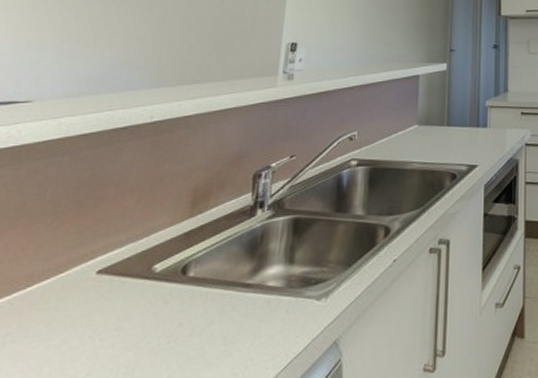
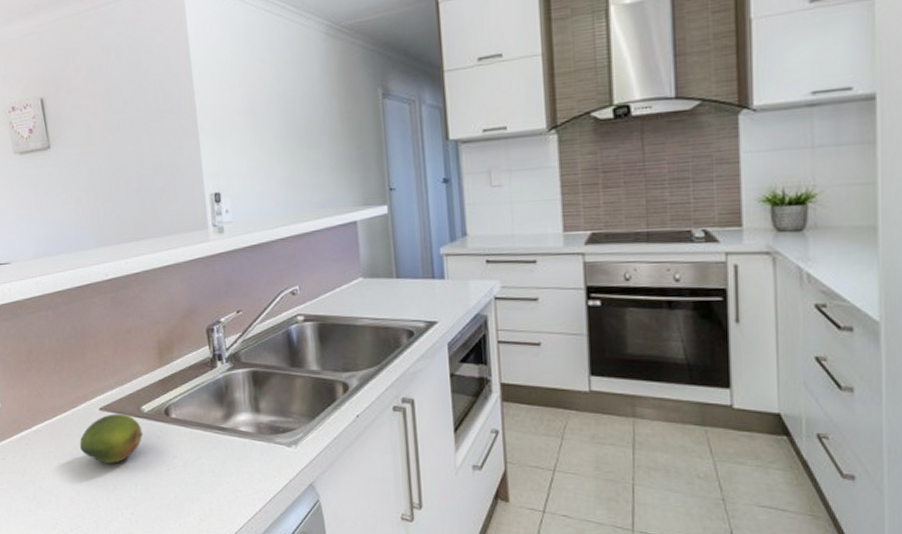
fruit: none [53,276,147,343] -> present [79,414,143,463]

